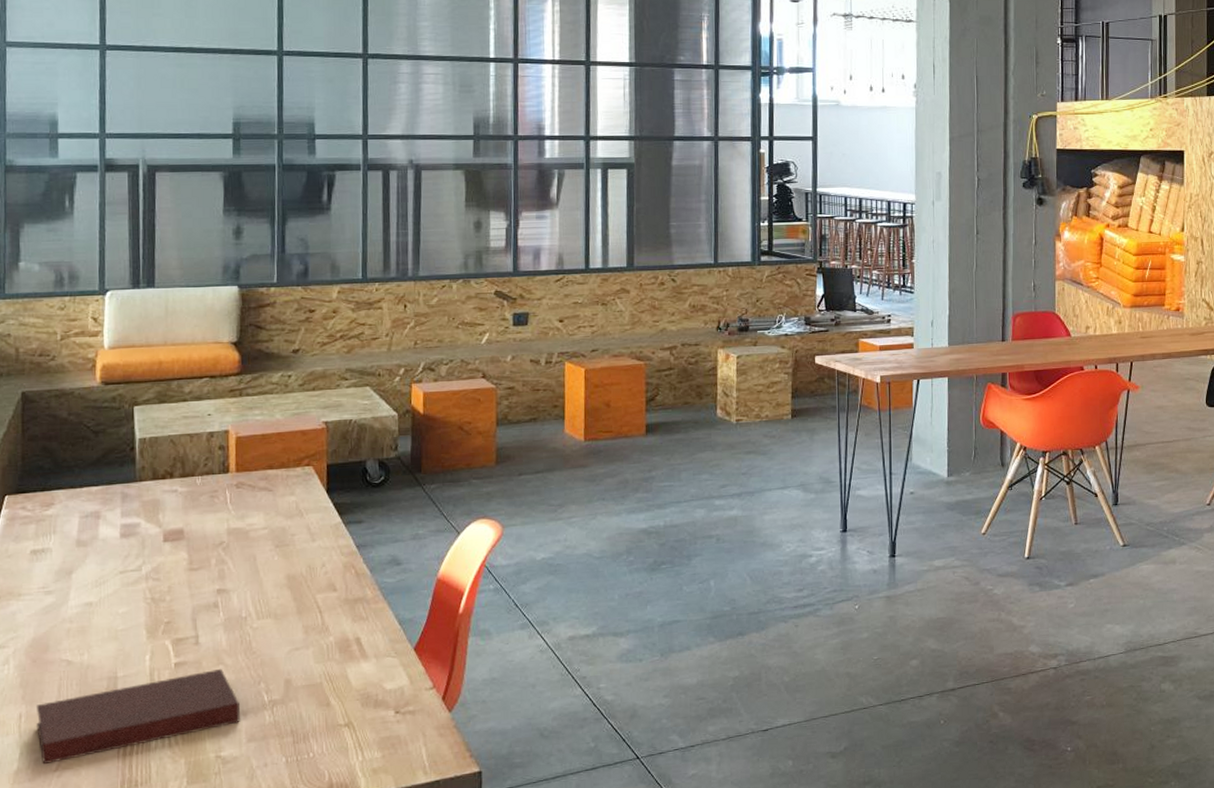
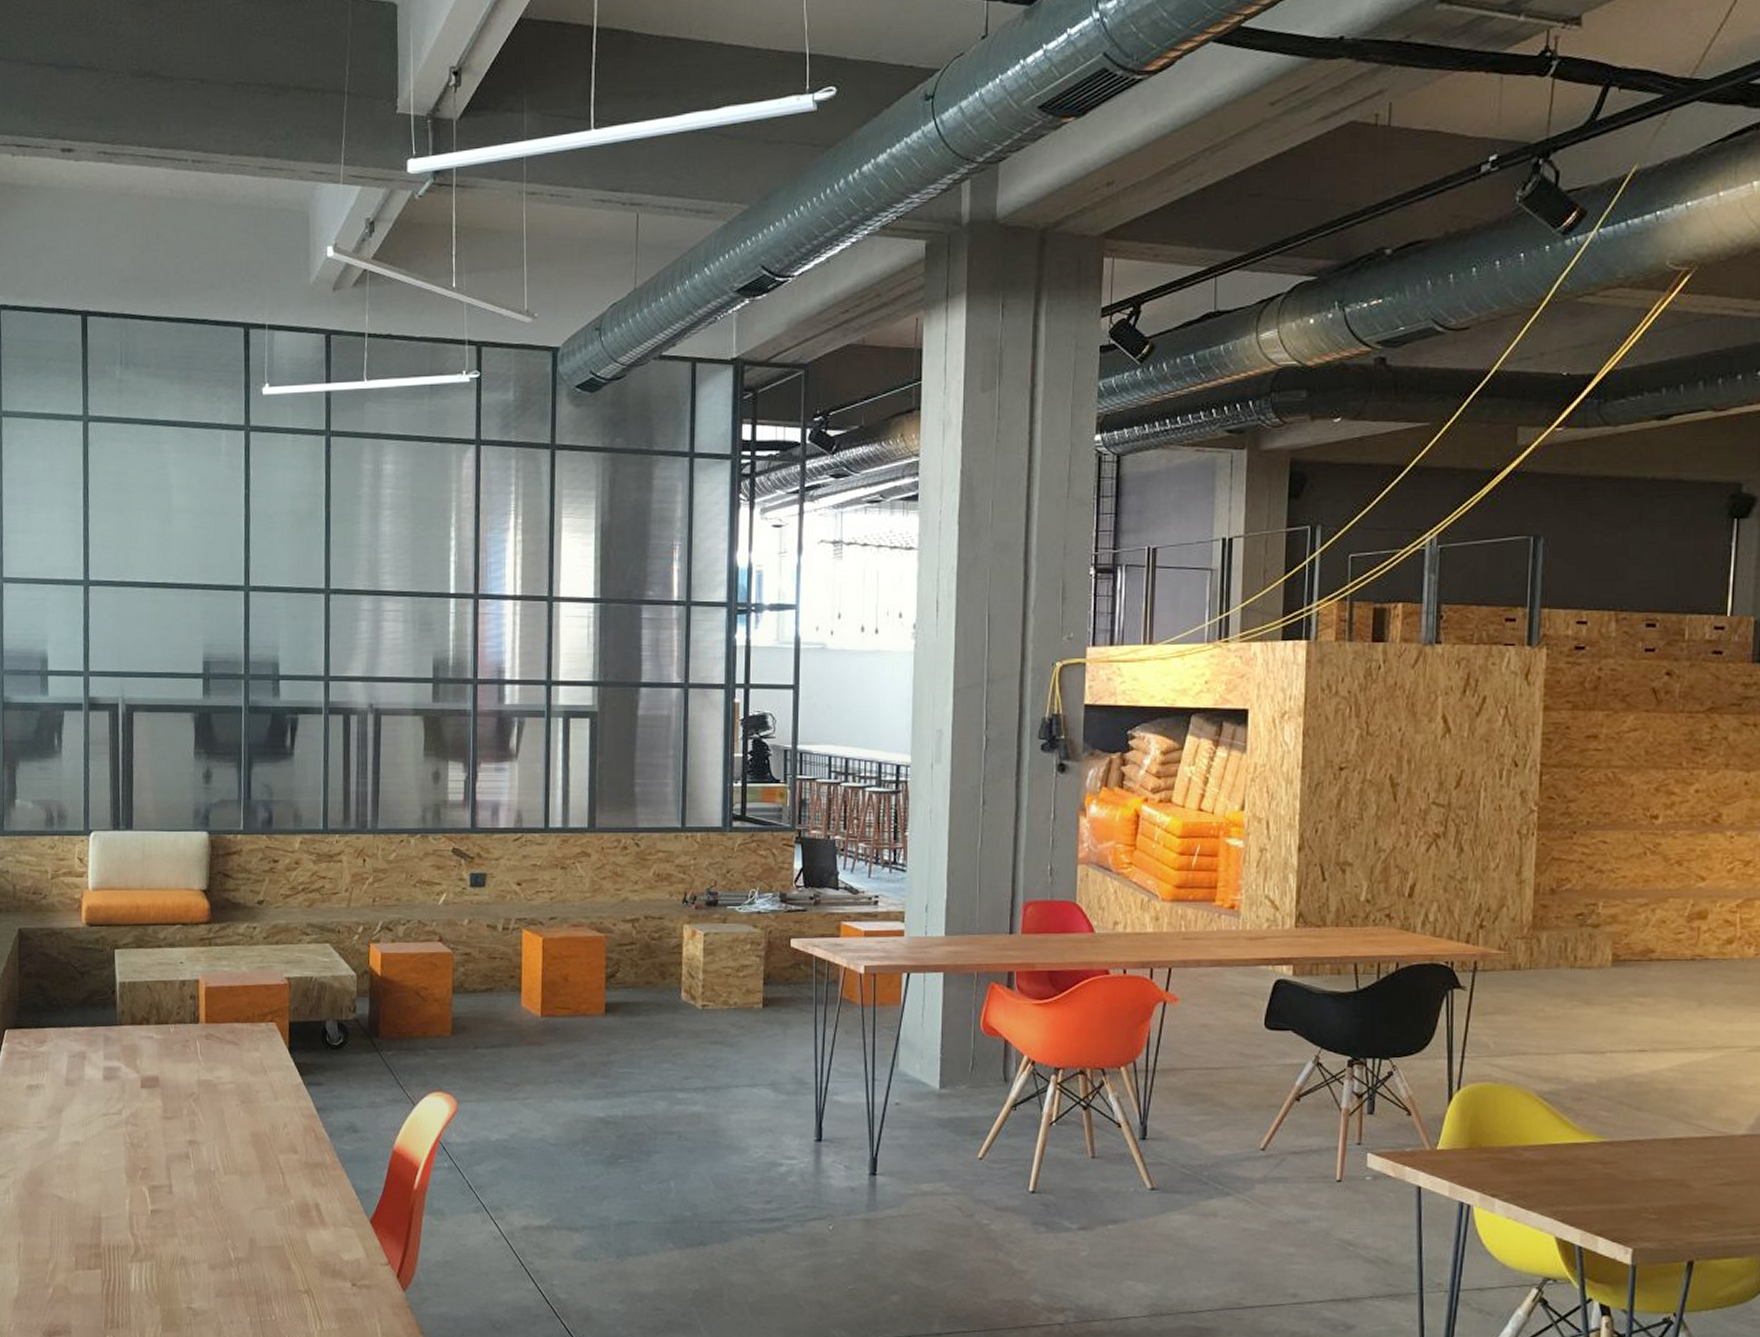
notebook: present [35,668,240,765] -> none [32,1220,209,1295]

